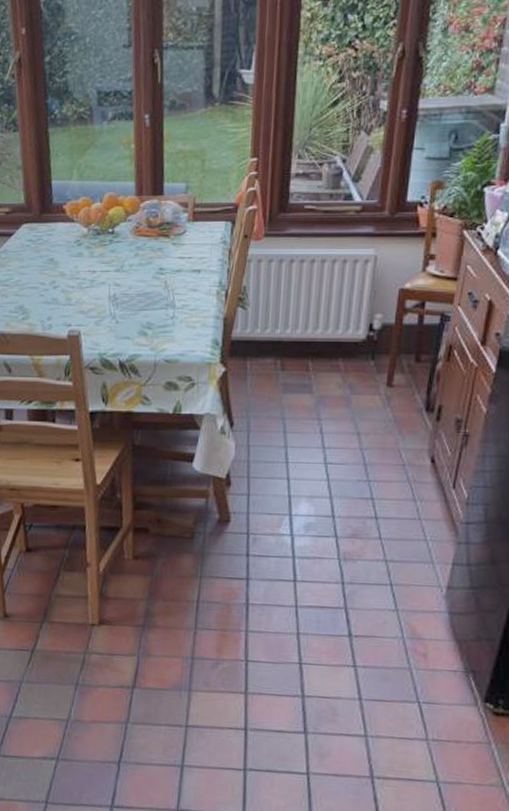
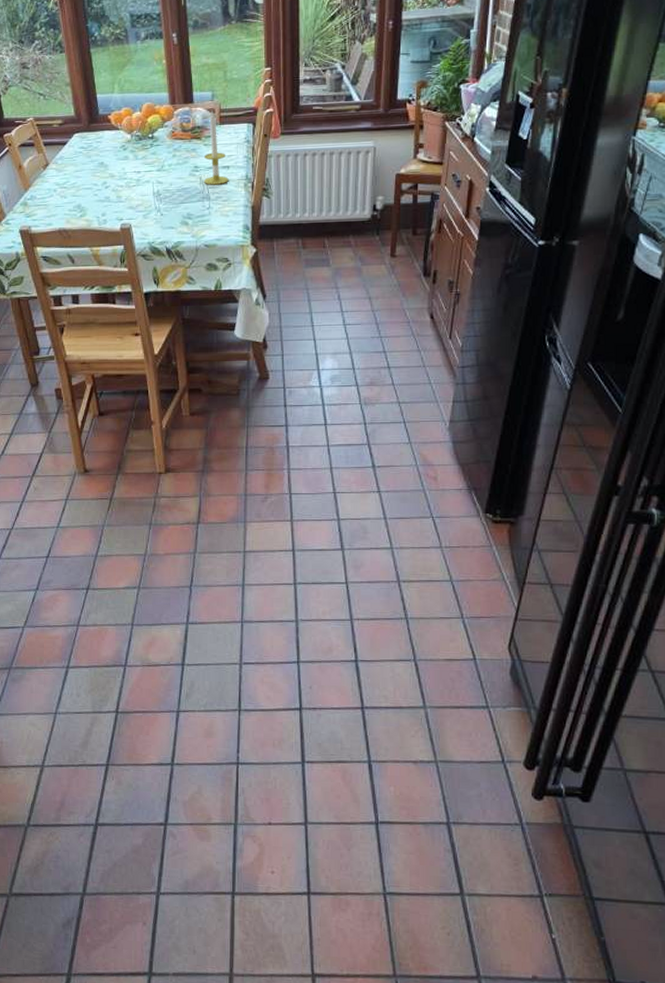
candle: none [170,205,199,291] -> present [204,110,229,185]

